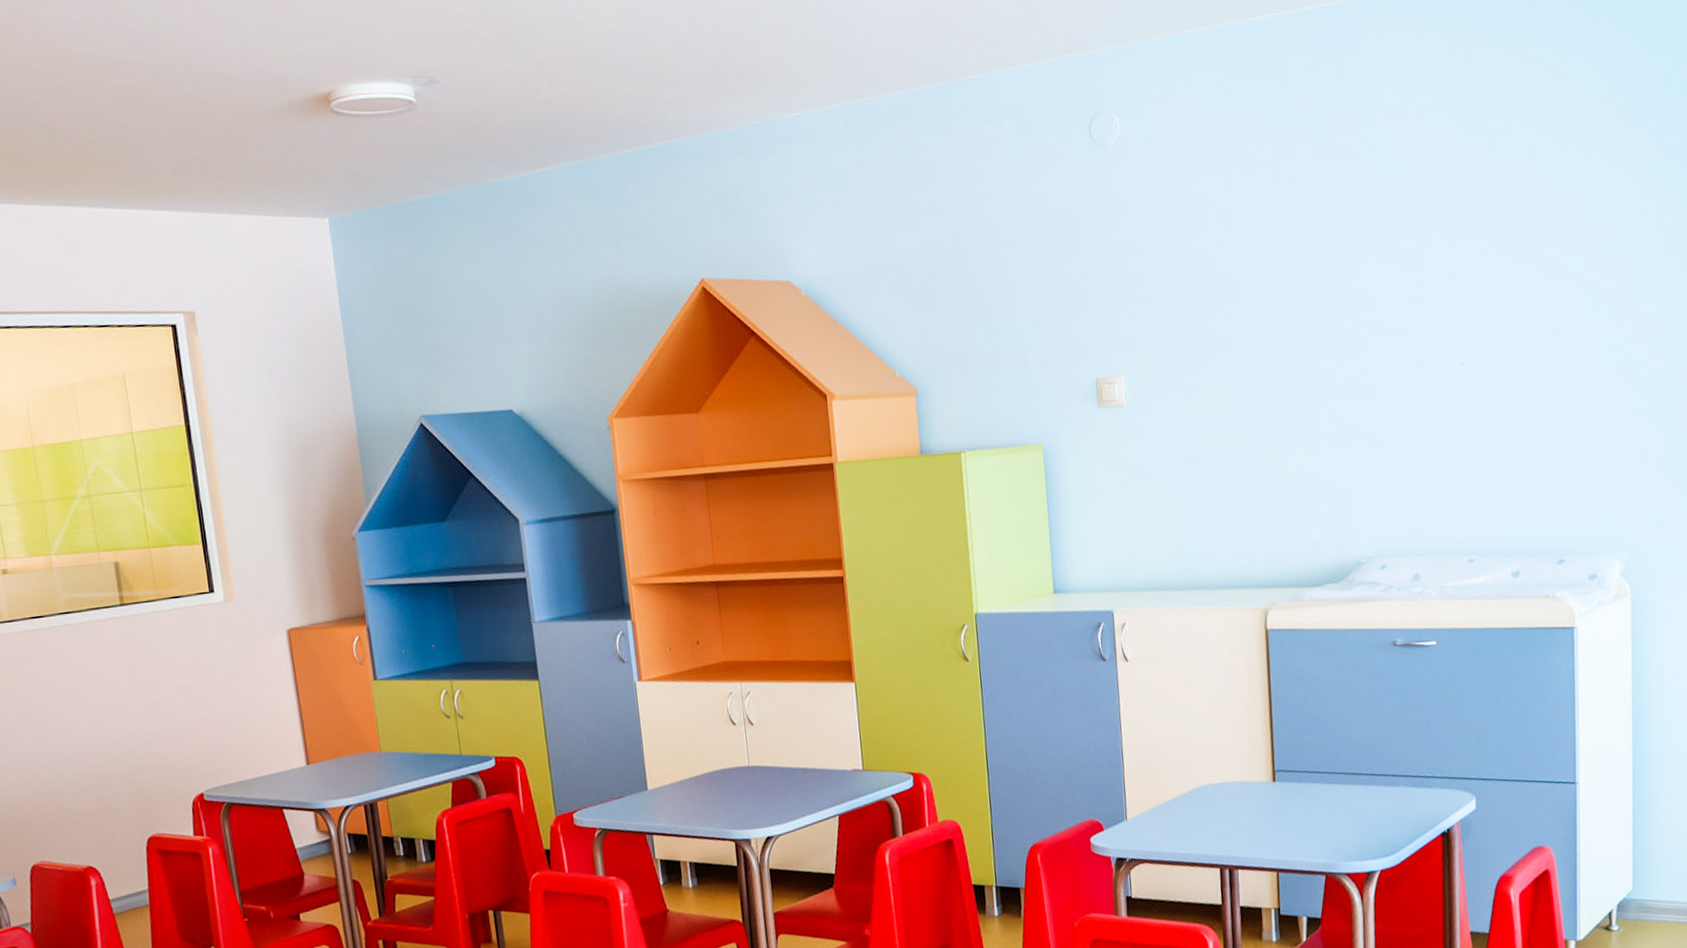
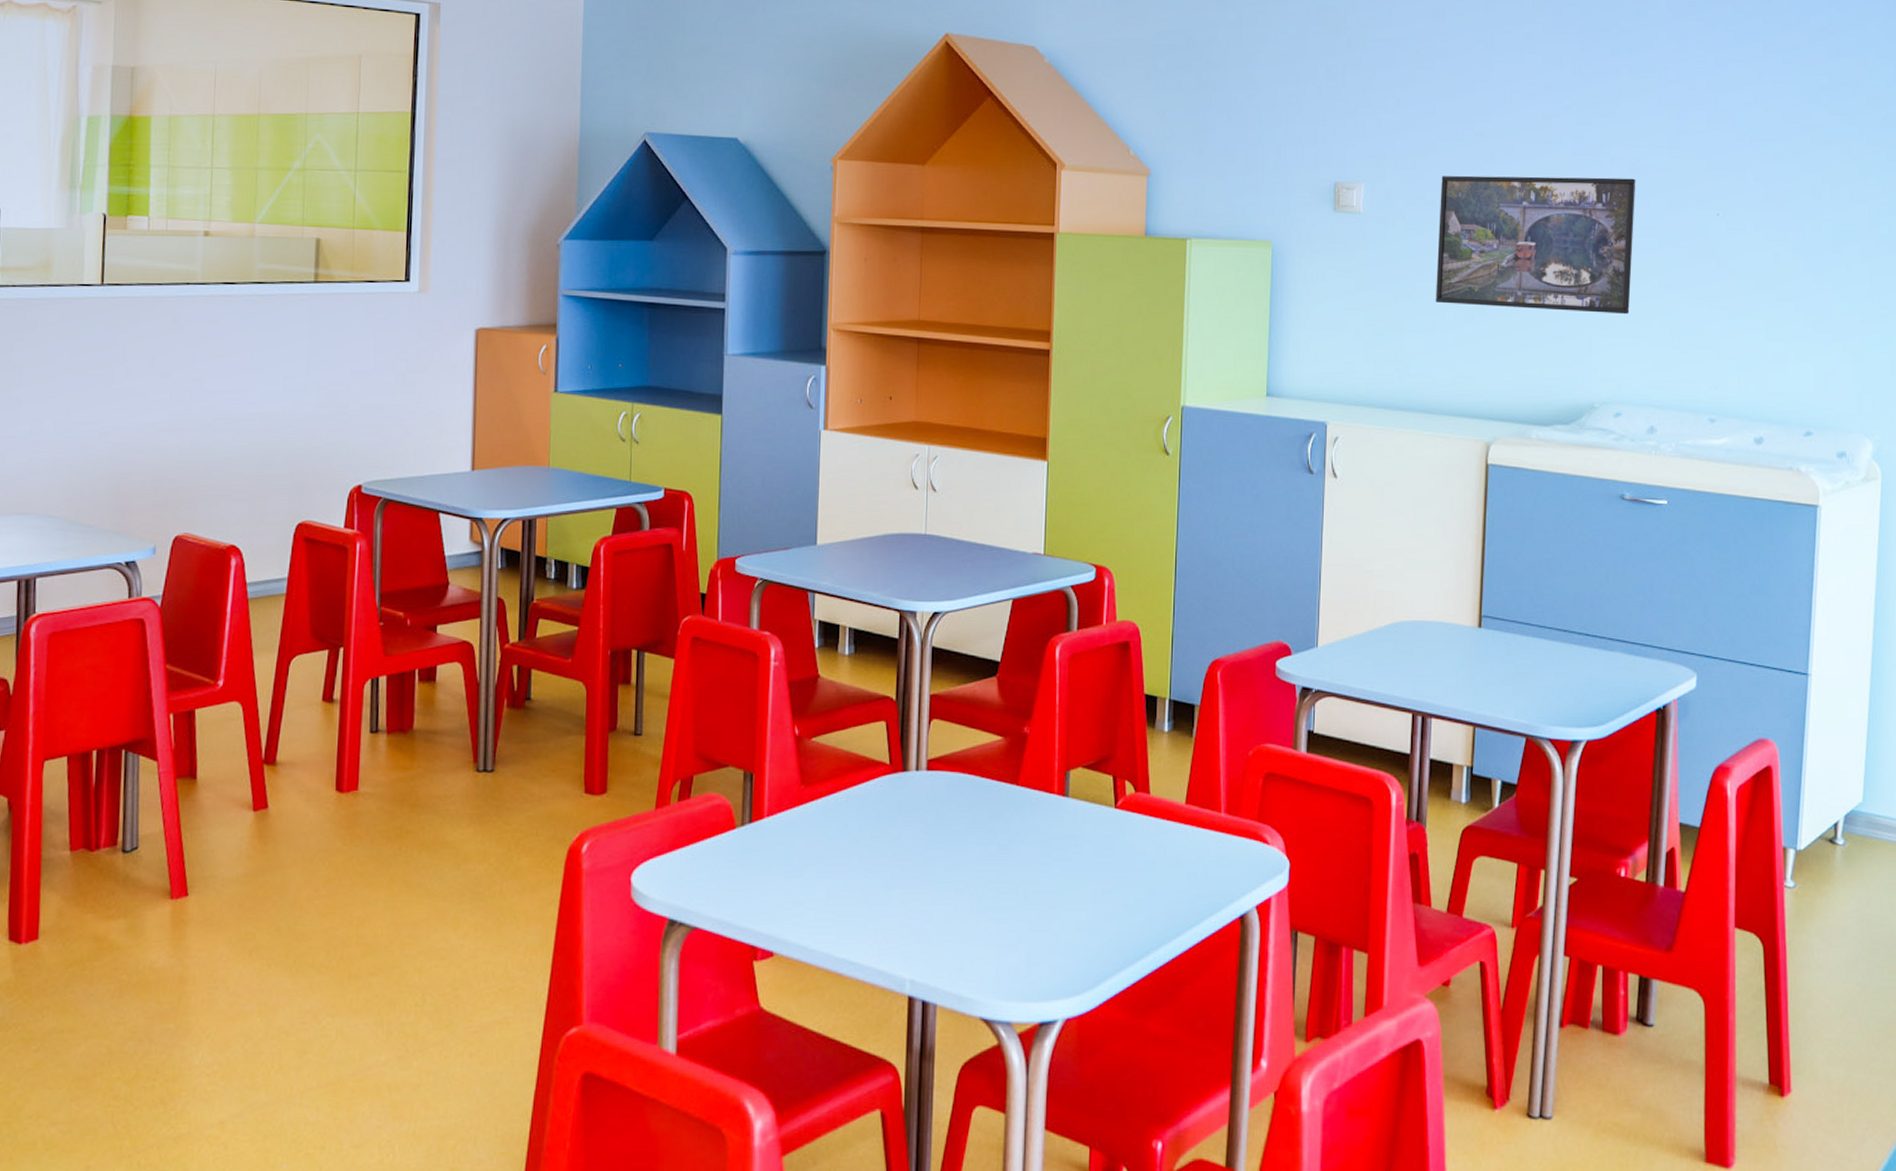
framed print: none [1197,338,1387,483] -> present [1435,175,1636,315]

